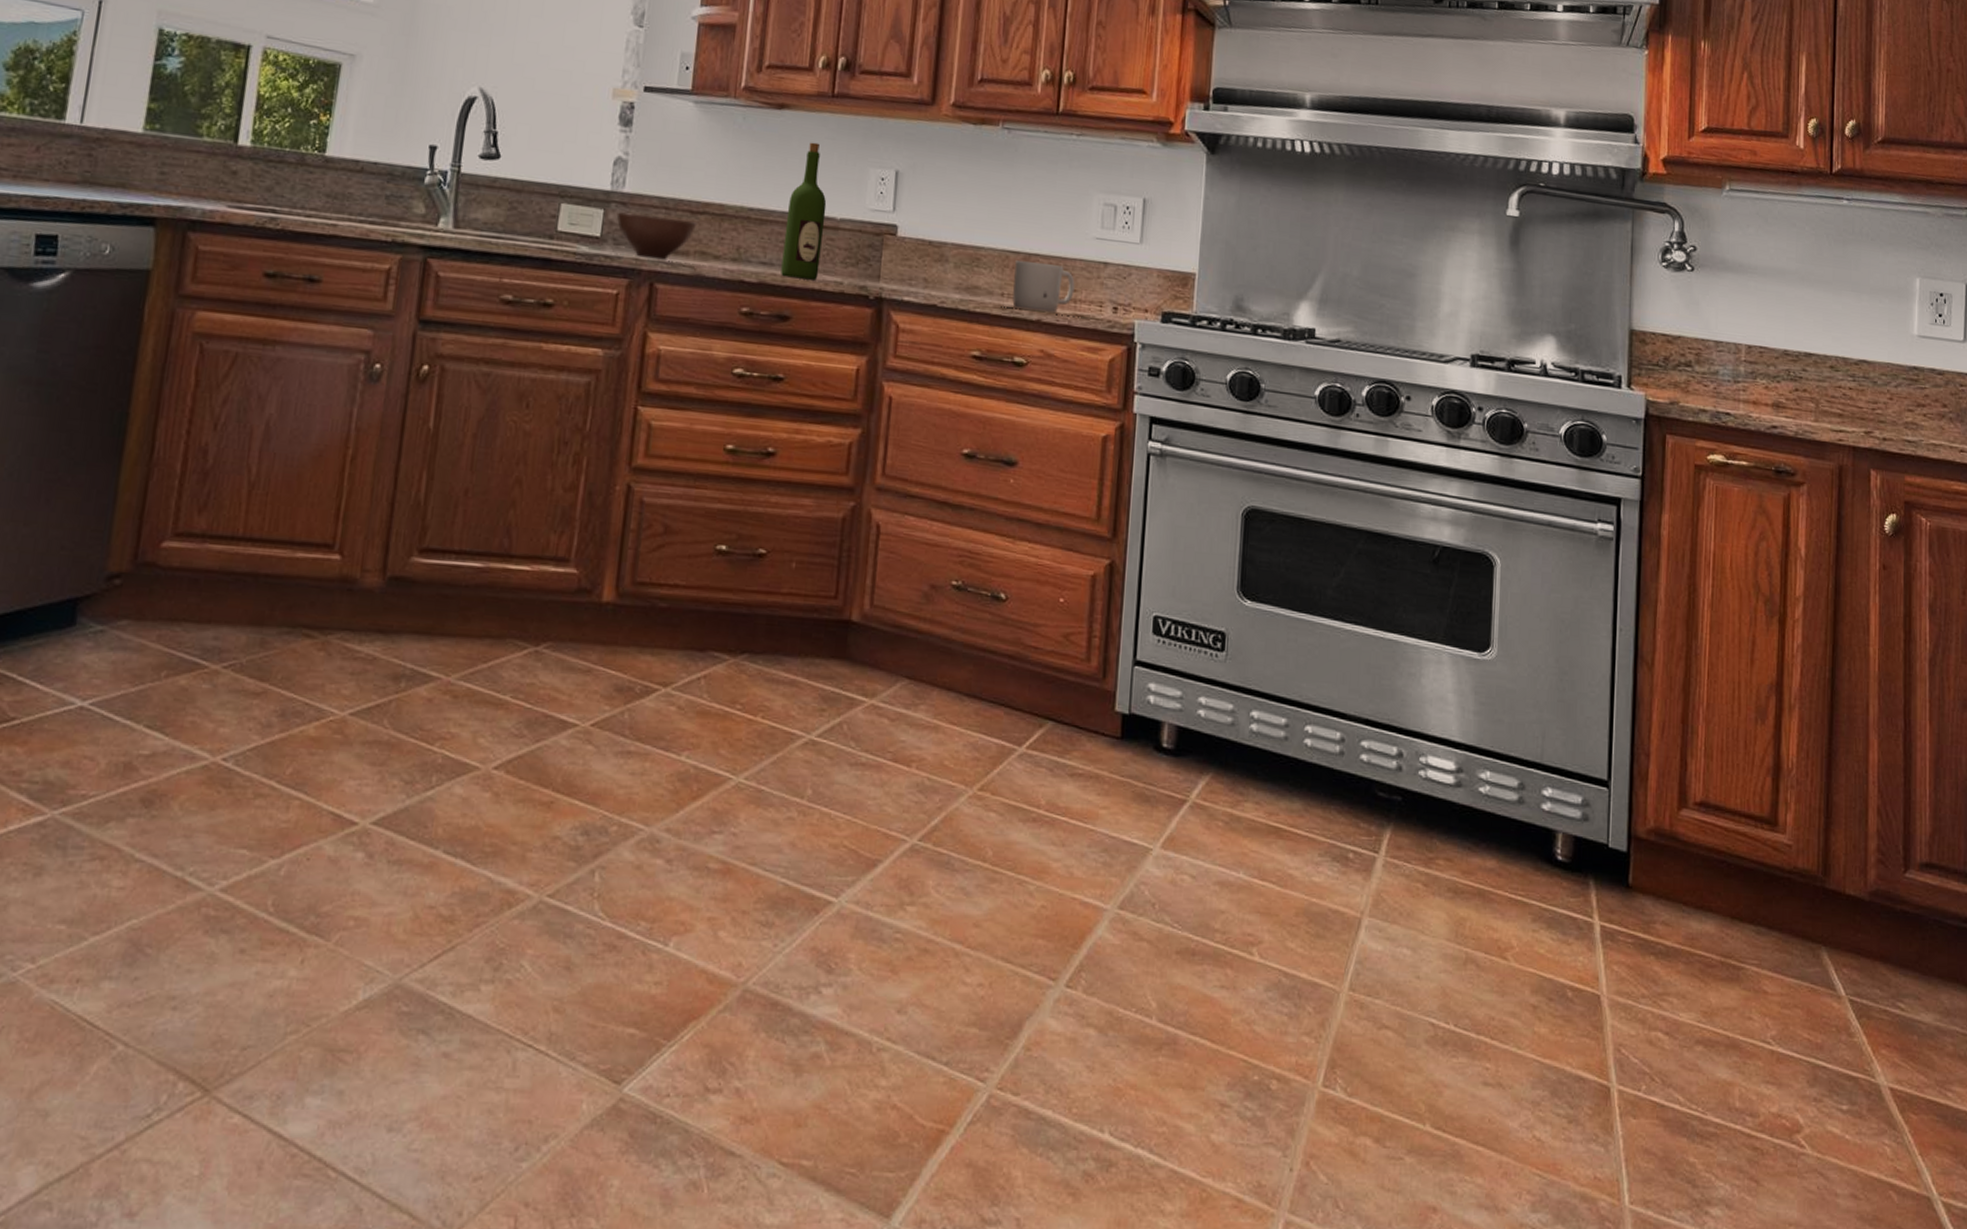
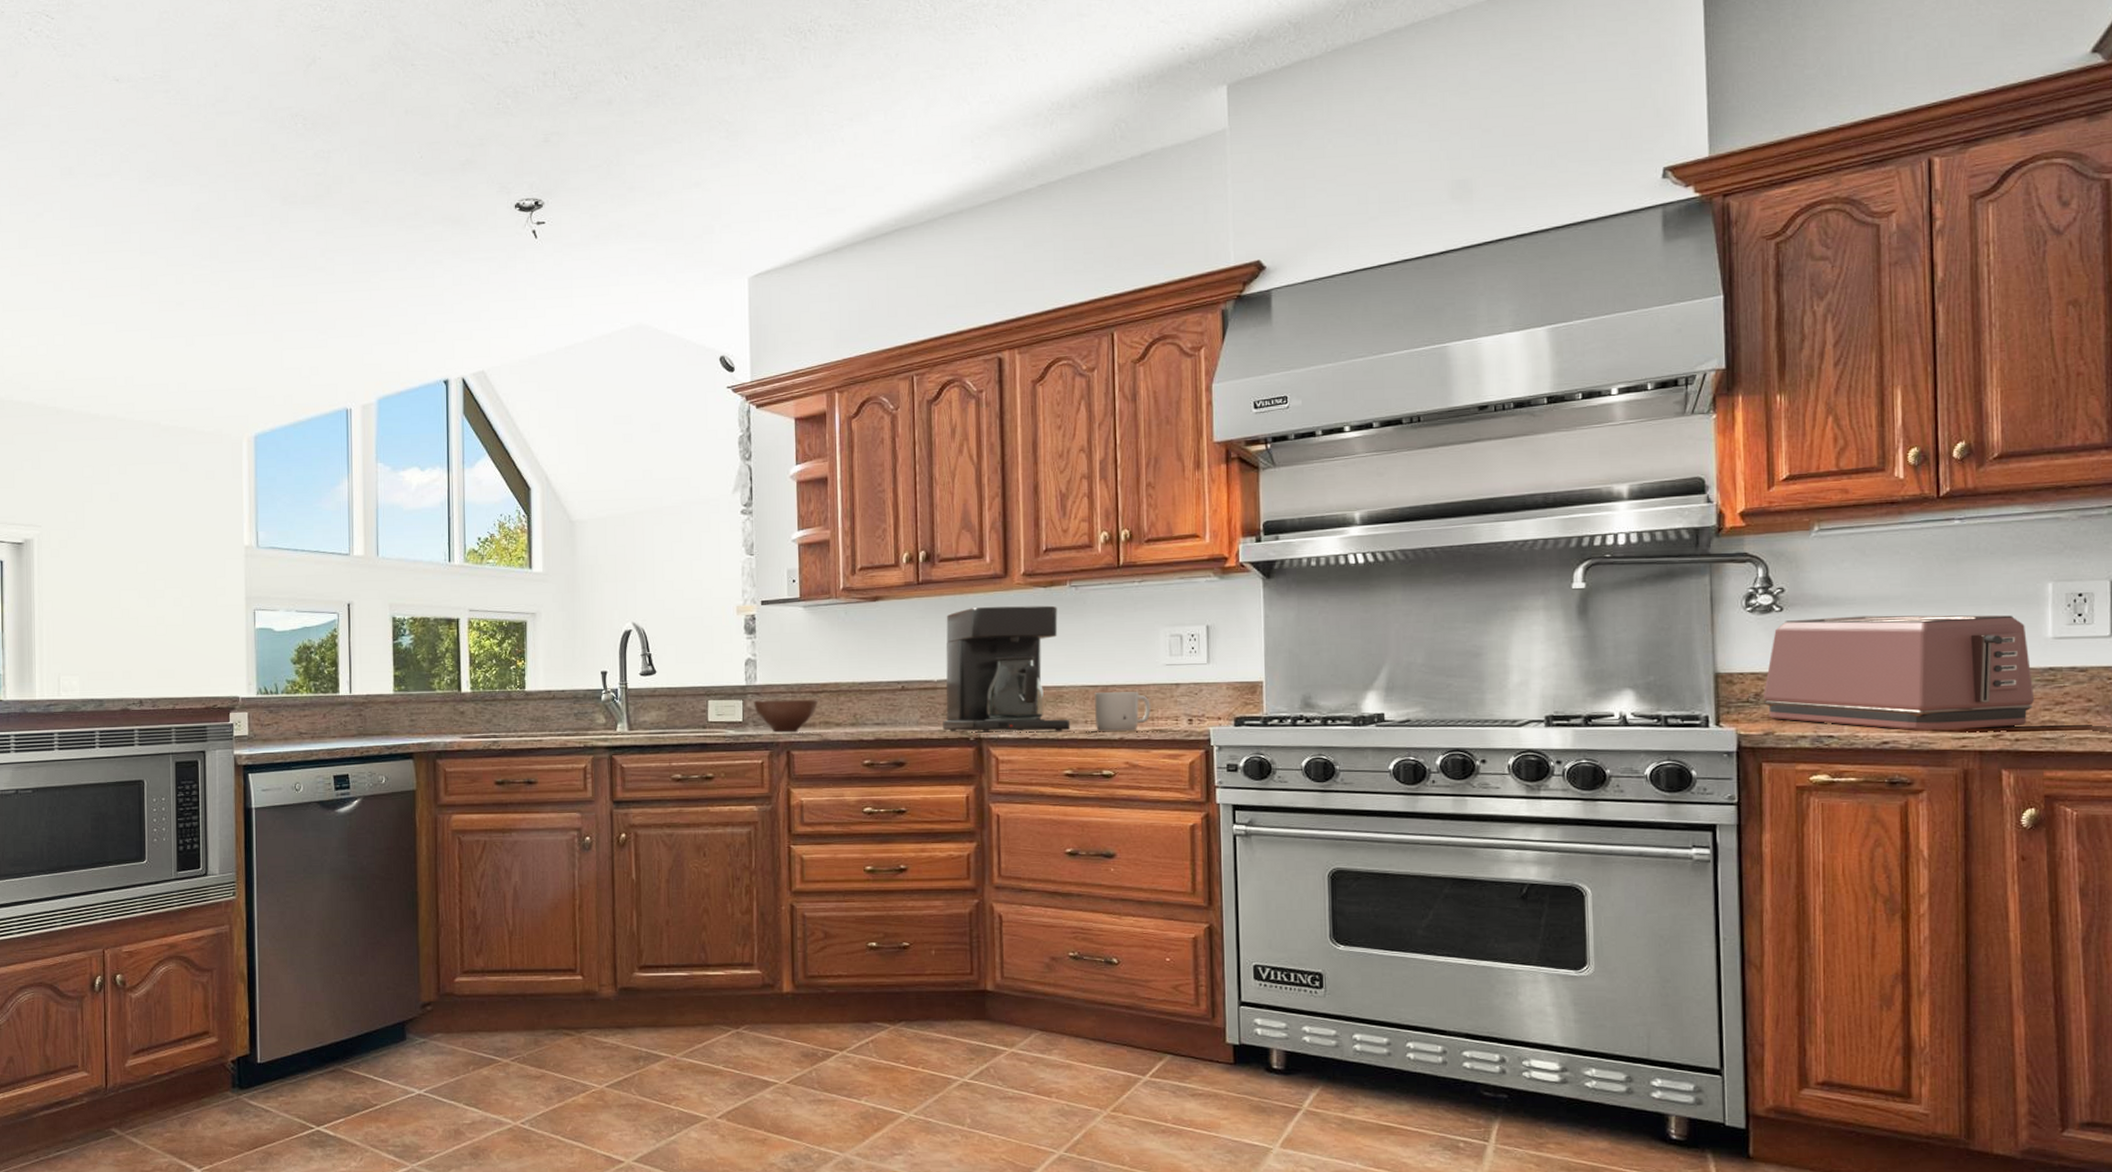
wine bottle: present [781,142,827,282] -> none [891,623,925,733]
coffee maker: none [840,135,986,303] -> present [943,605,1071,733]
toaster: none [1672,282,1901,425] -> present [1764,615,2035,731]

